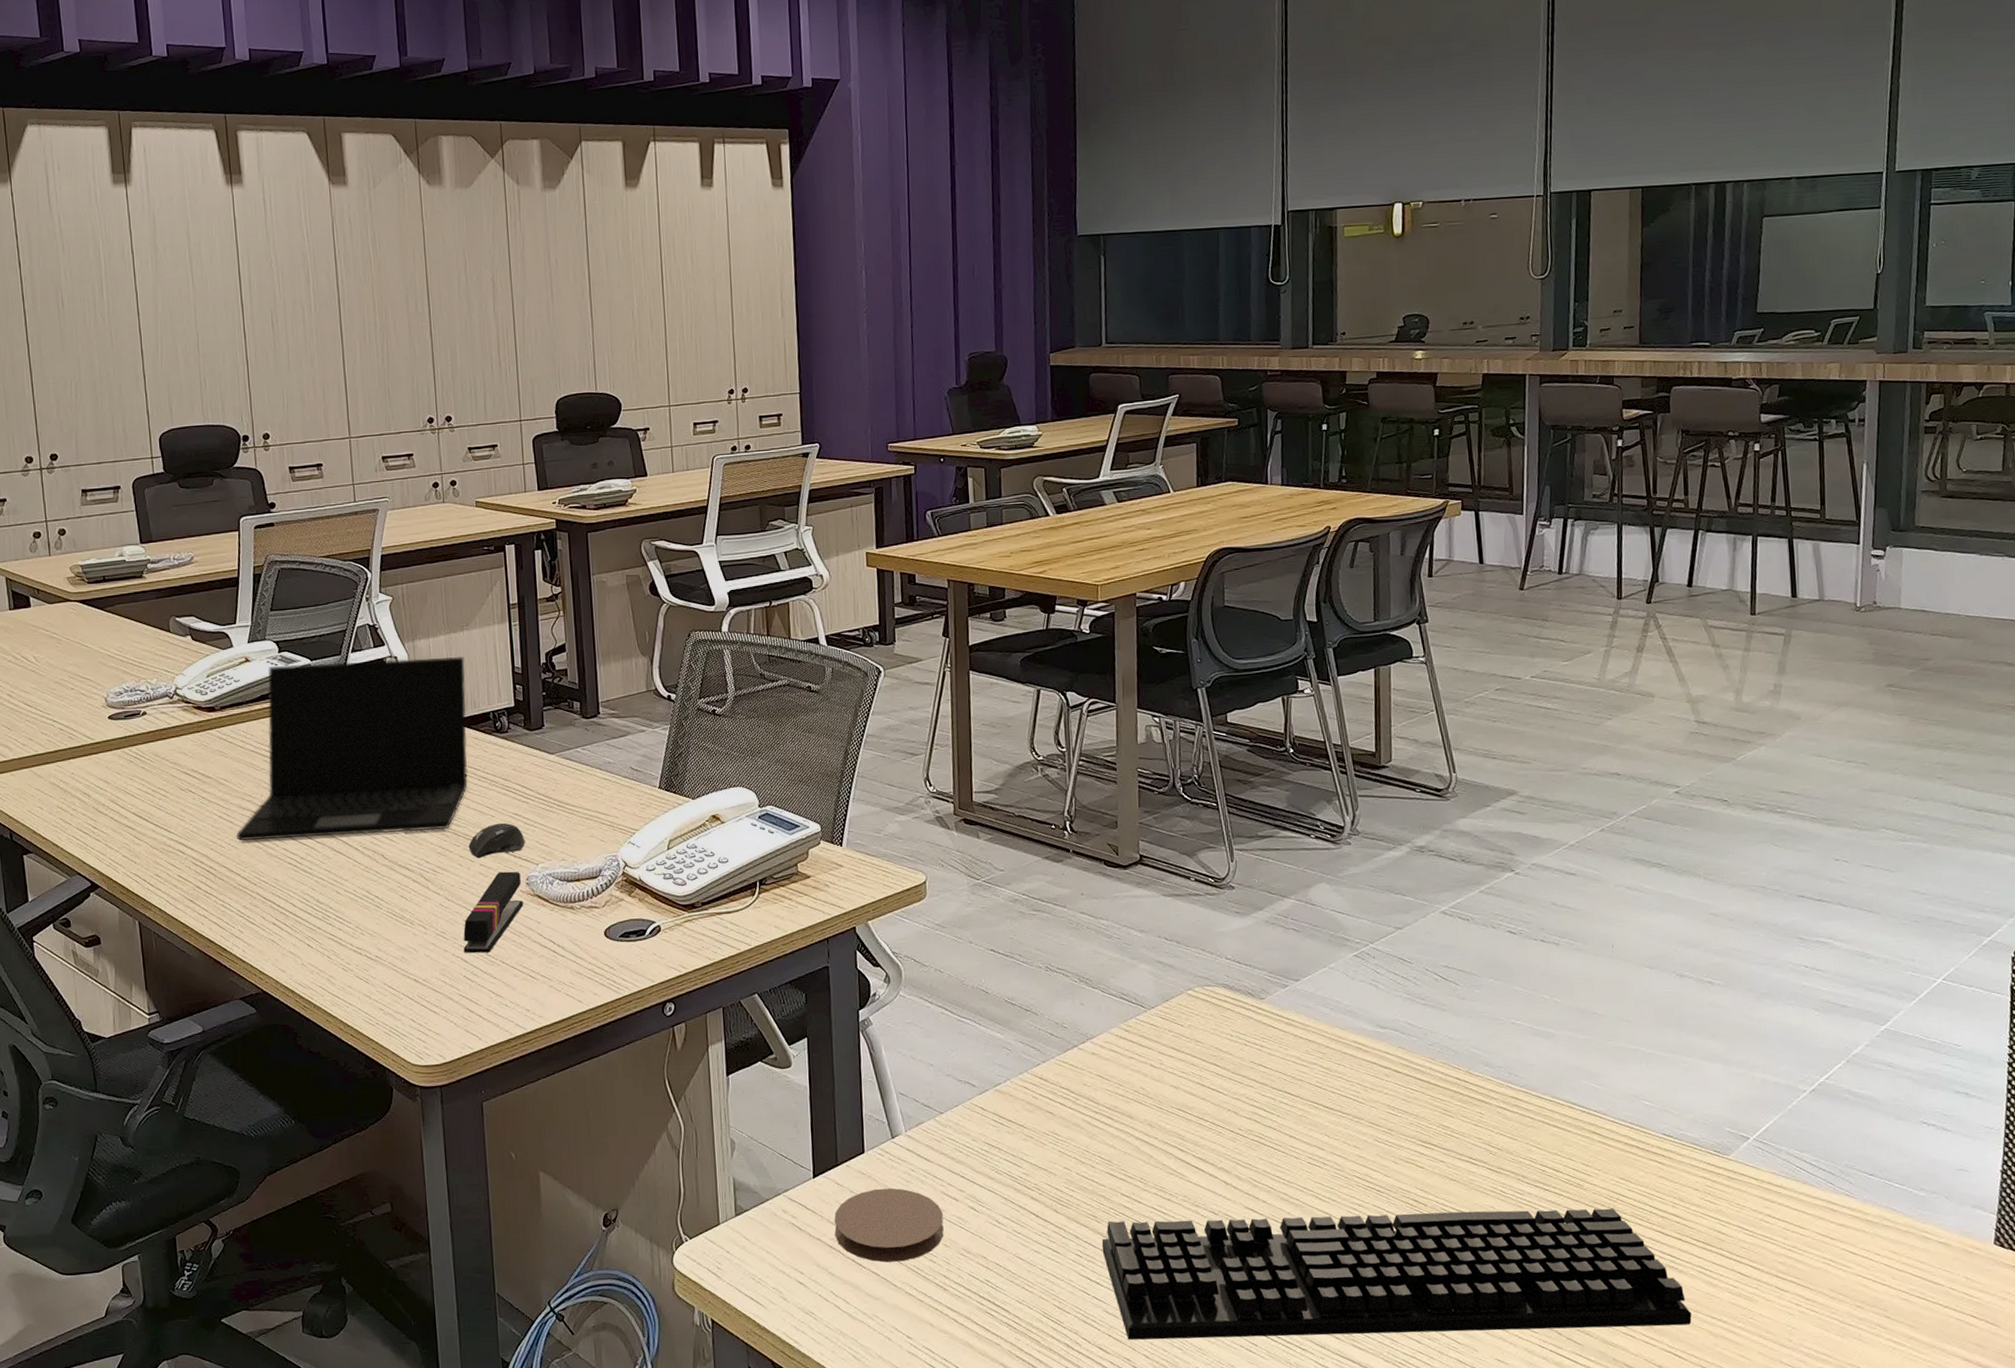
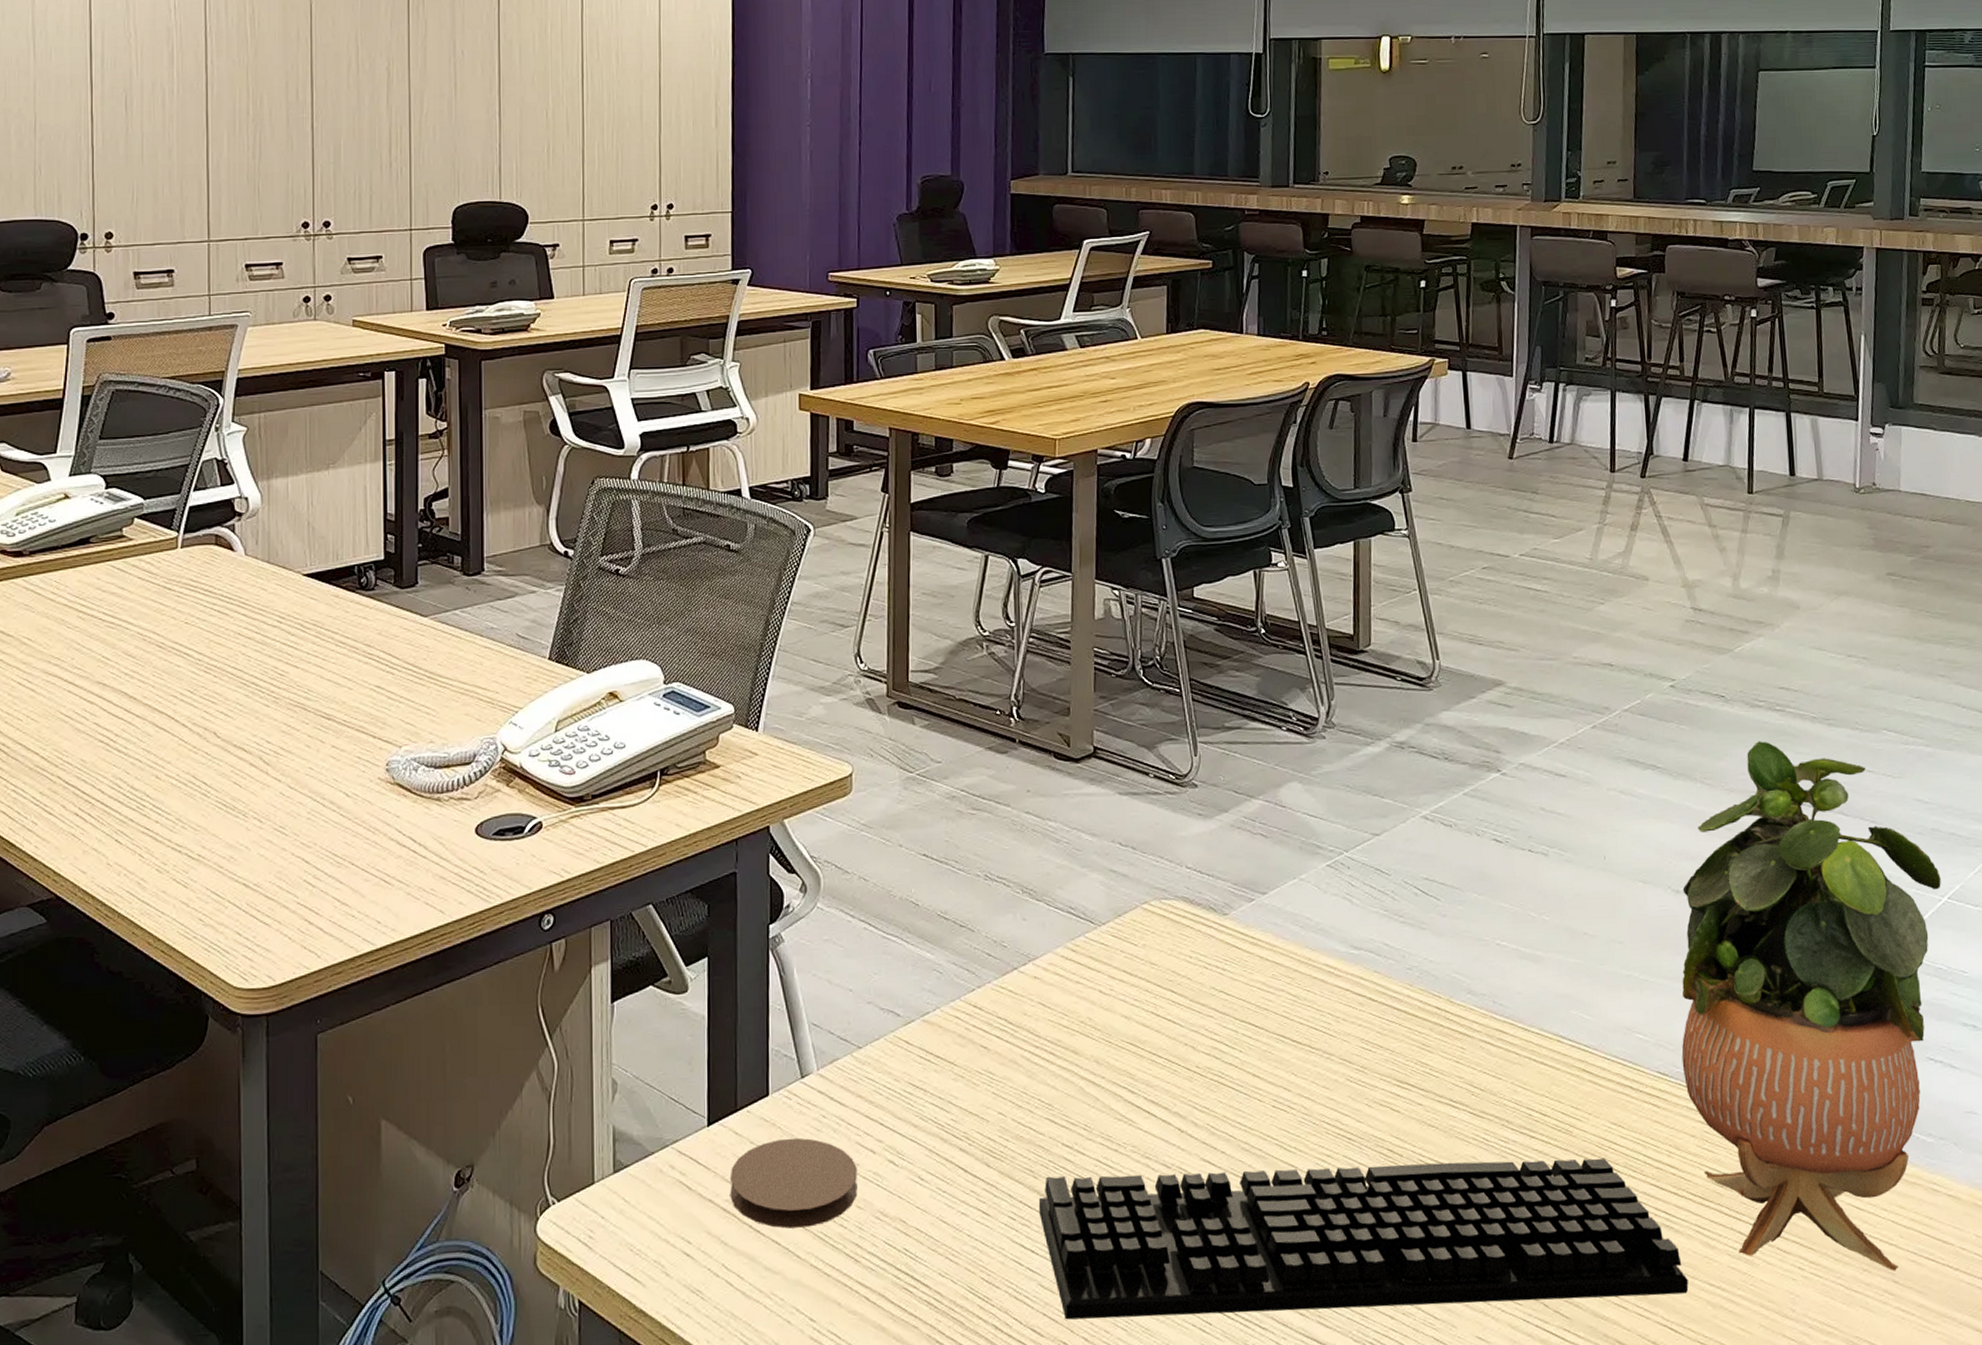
laptop: present [237,656,468,841] -> none [38,499,328,712]
stapler: present [463,871,524,954] -> none [305,754,381,853]
computer mouse: present [468,822,525,859] -> none [319,696,387,739]
potted plant: none [1685,840,1936,1308] -> present [1681,741,1941,1271]

